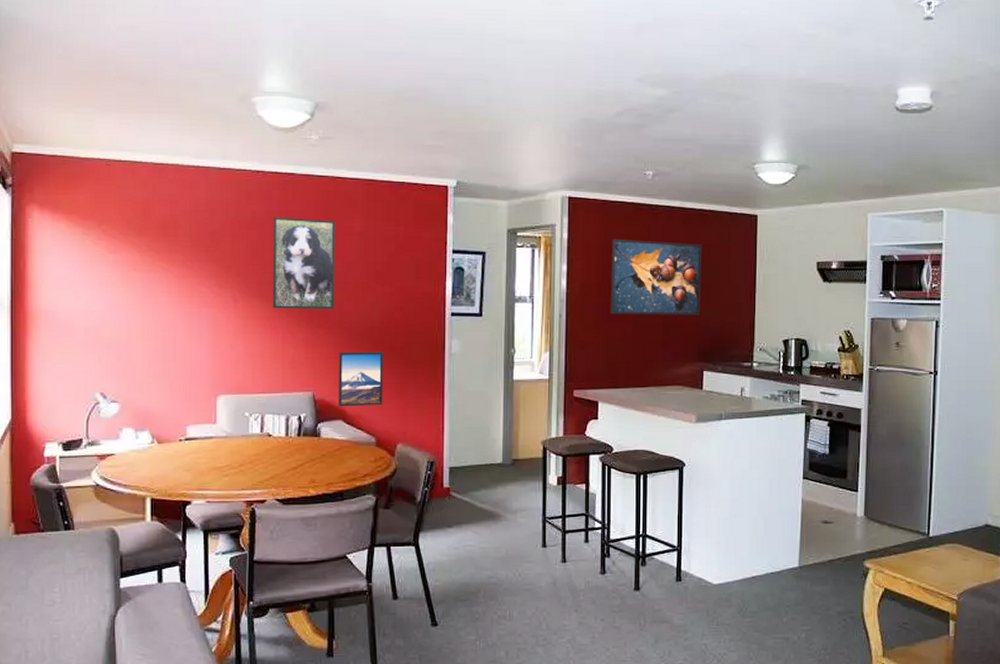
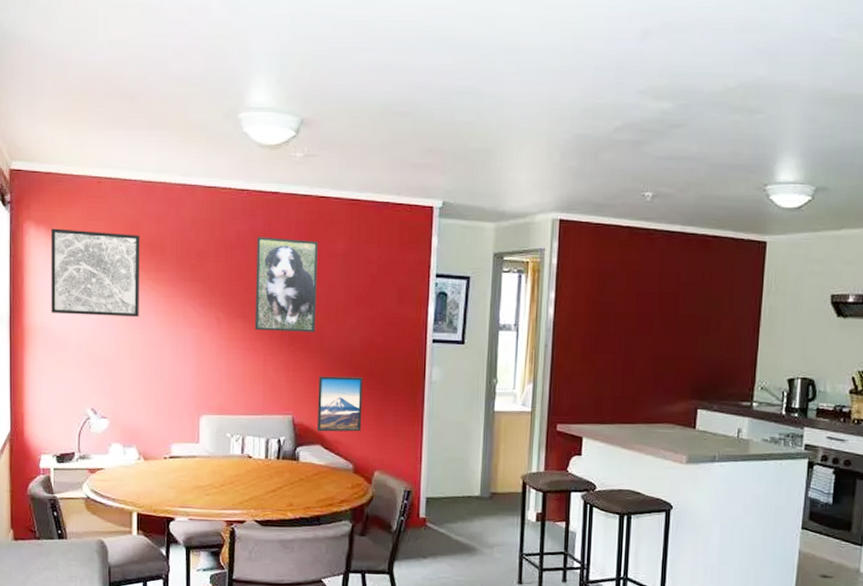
wall art: none [56,211,151,298] -> present [51,228,140,317]
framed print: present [610,238,702,315] -> none [599,265,703,349]

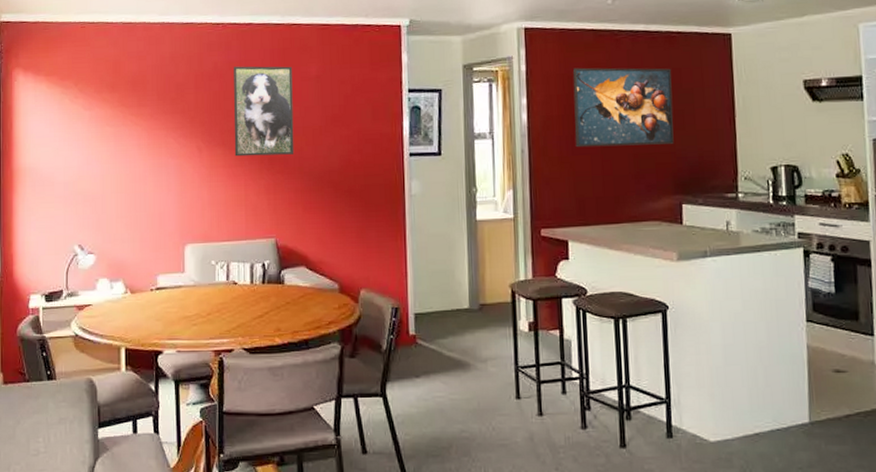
wall art: present [51,228,140,317] -> none [38,73,123,154]
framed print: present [316,376,363,432] -> none [299,195,345,253]
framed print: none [599,265,703,349] -> present [573,67,674,148]

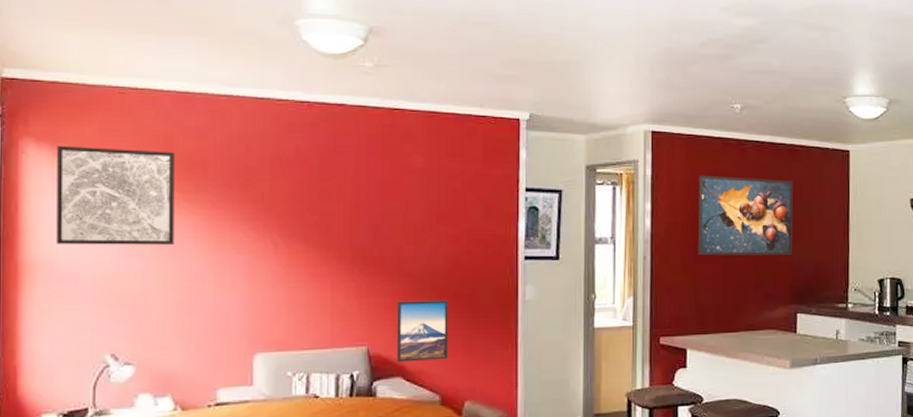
wall art: none [38,73,123,154] -> present [56,145,175,245]
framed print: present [233,66,294,157] -> none [319,152,393,255]
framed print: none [299,195,345,253] -> present [396,300,449,363]

